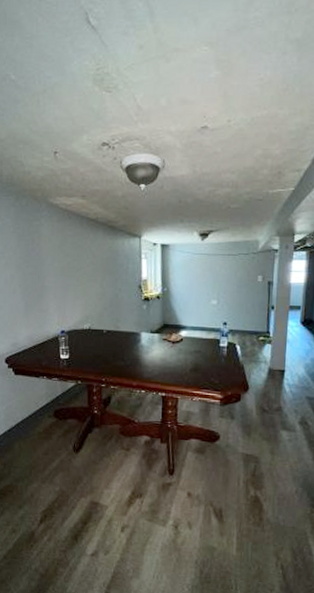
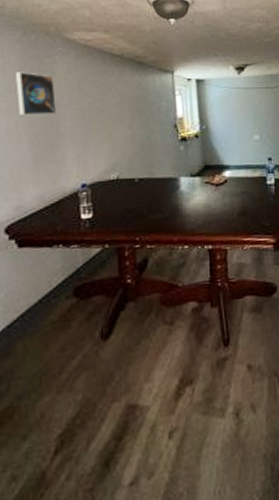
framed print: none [10,232,43,271] -> present [15,72,57,116]

